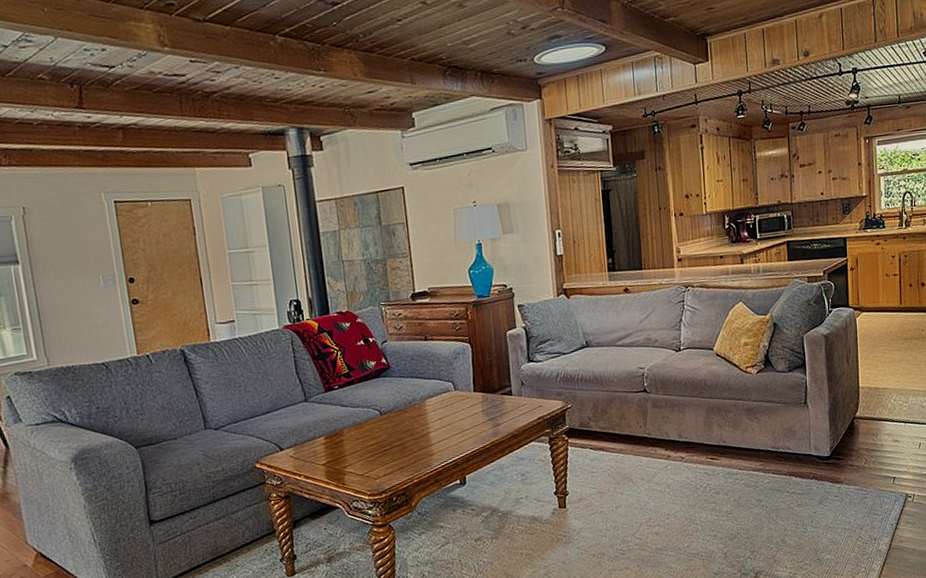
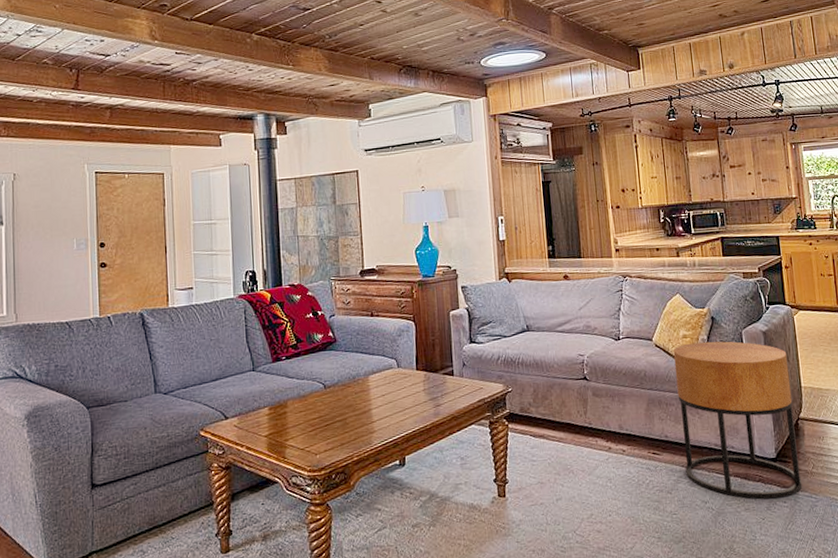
side table: none [734,346,854,495] -> present [673,341,803,499]

